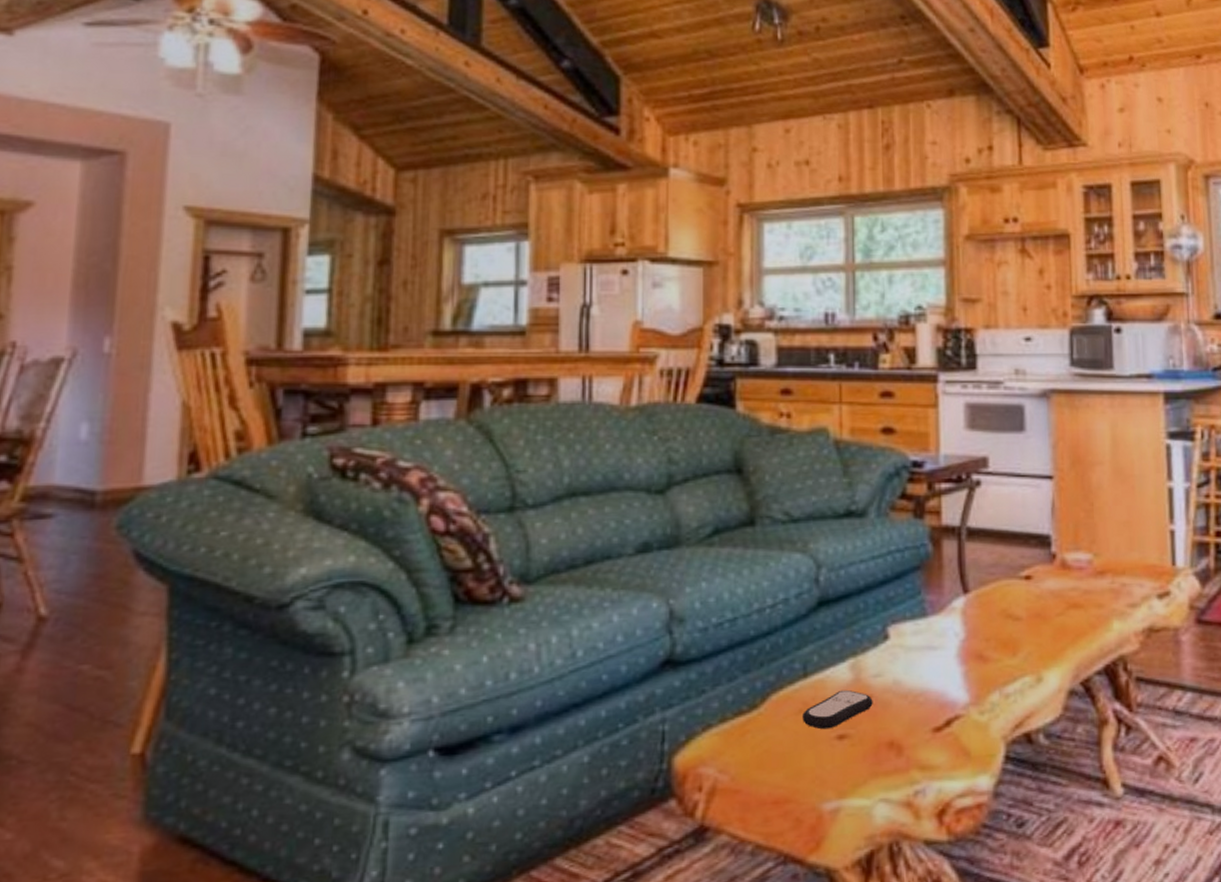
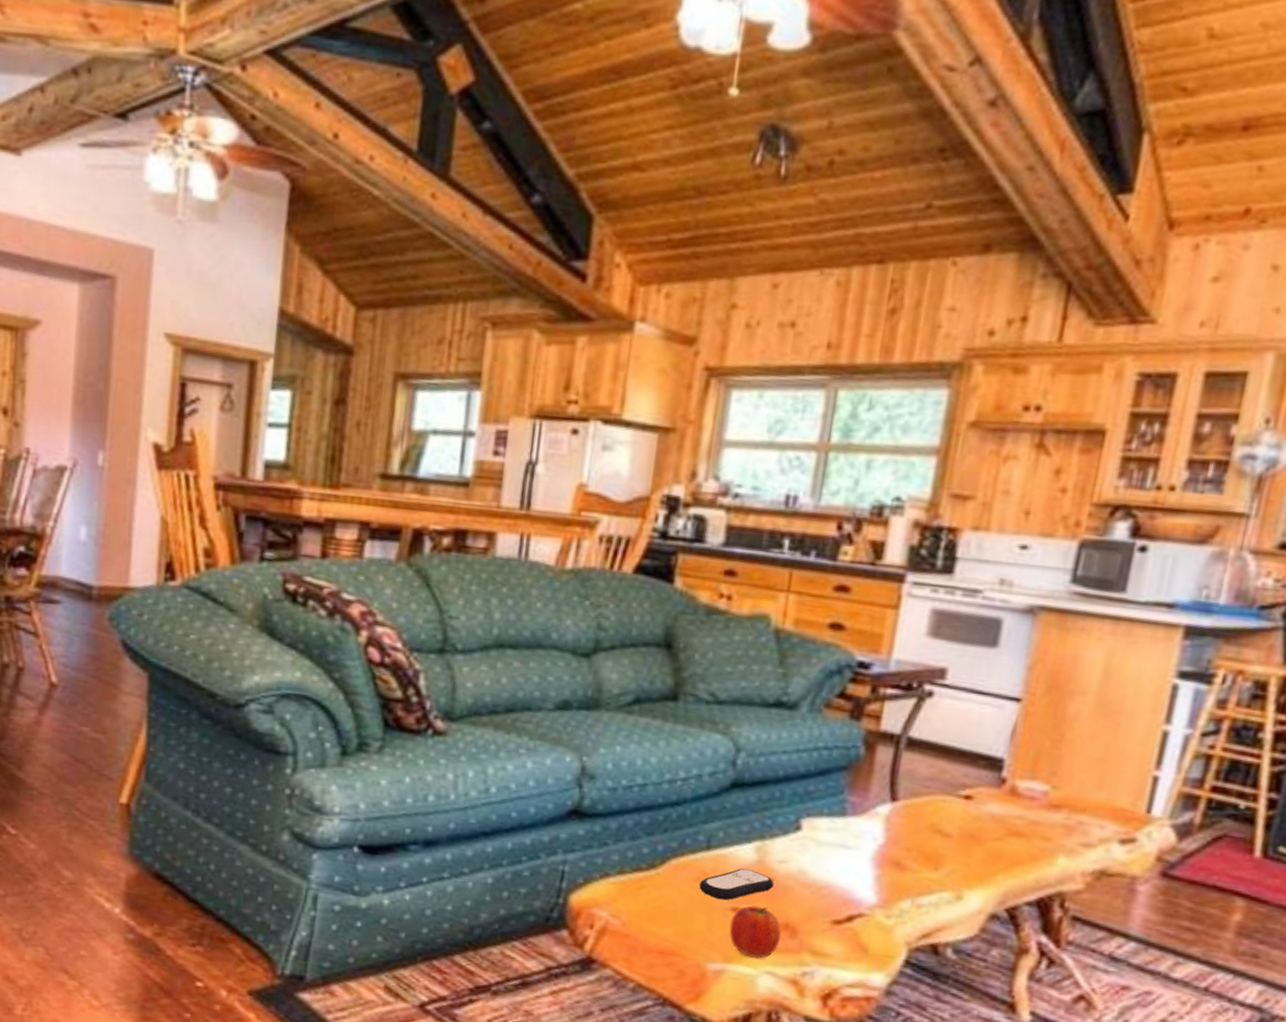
fruit: none [838,728,889,787] -> present [729,905,782,959]

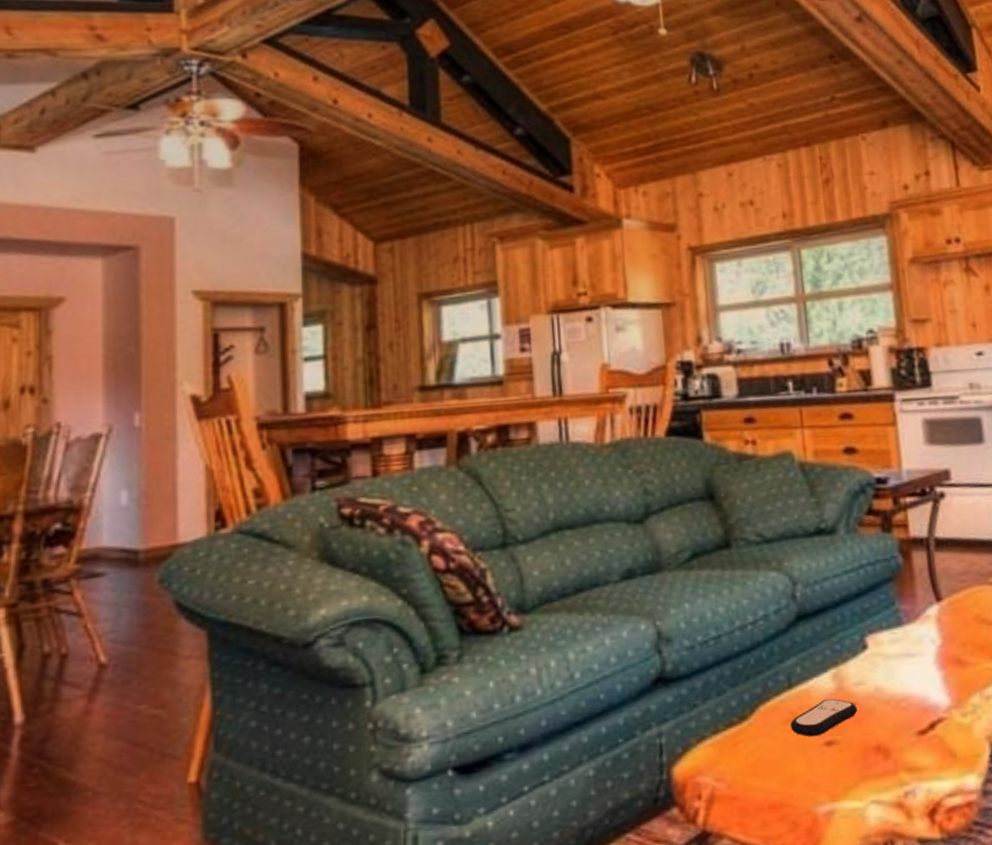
fruit: present [729,905,782,959] -> none [827,734,877,790]

